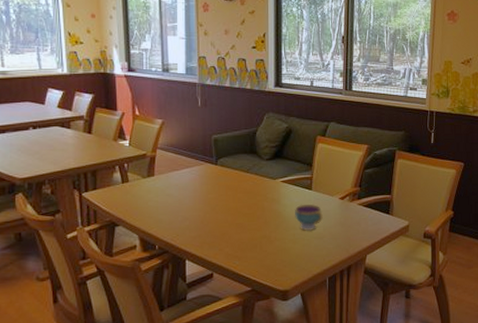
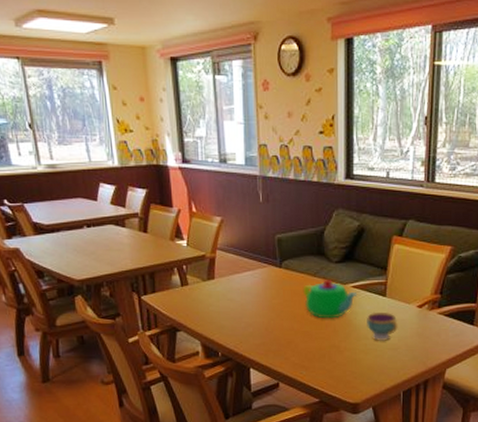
teapot: none [236,174,287,211] -> present [302,278,358,319]

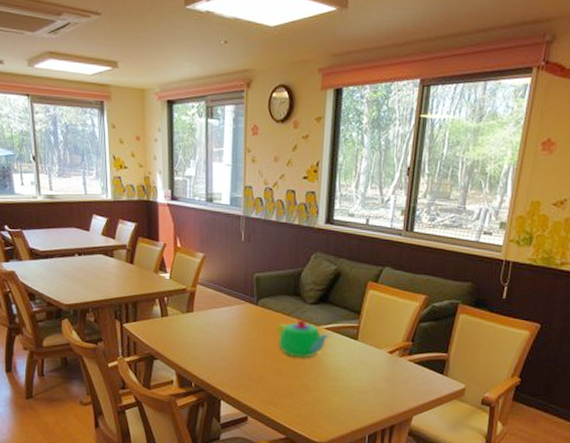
teacup: present [367,311,398,341] -> none [337,354,368,384]

